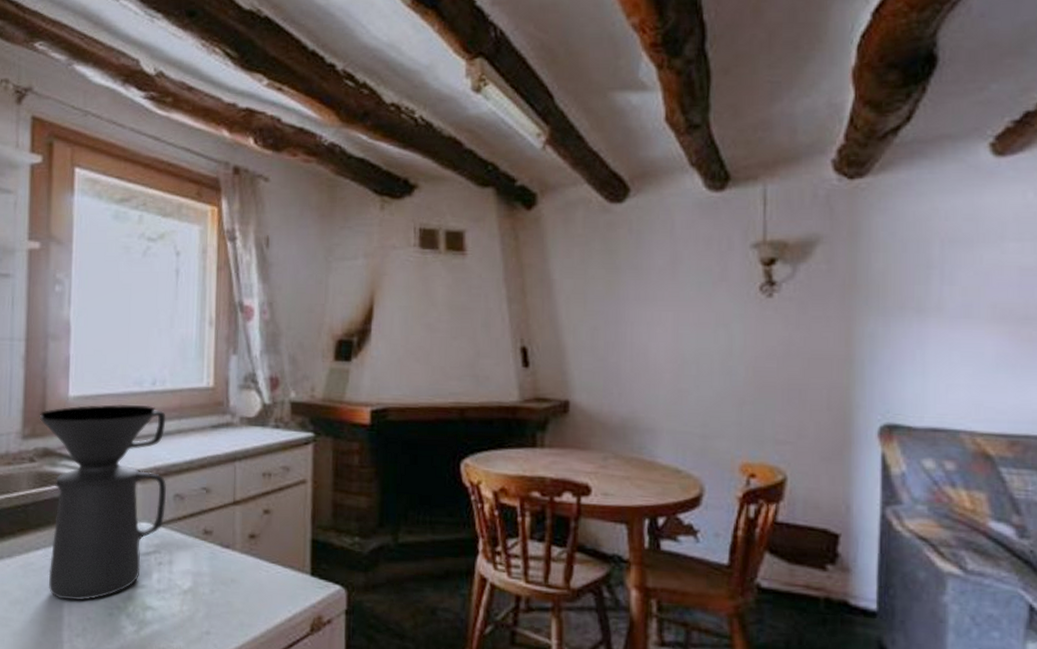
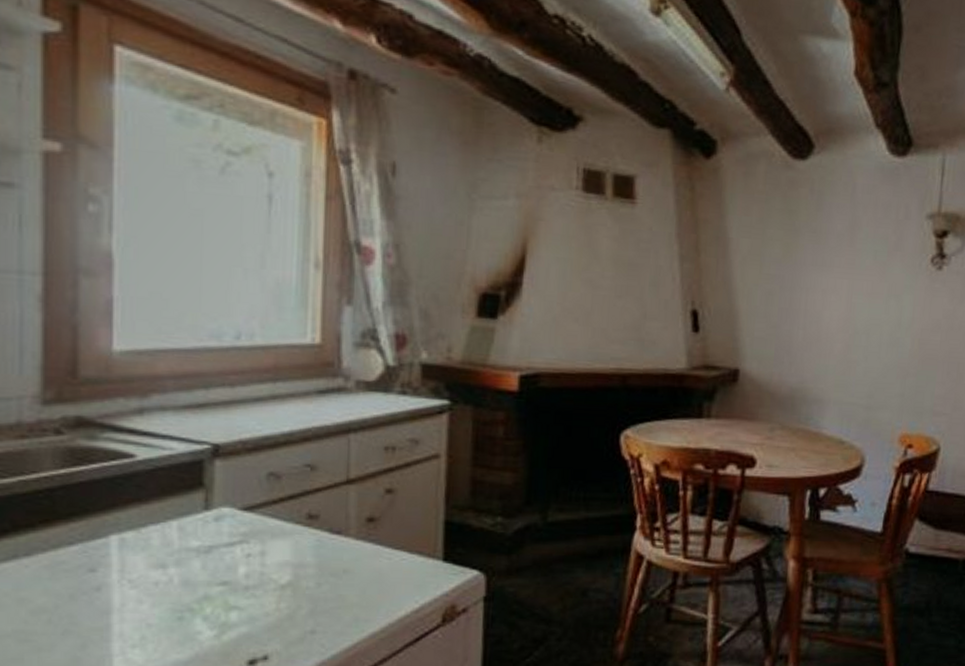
coffee maker: present [40,404,167,601] -> none [69,361,257,605]

